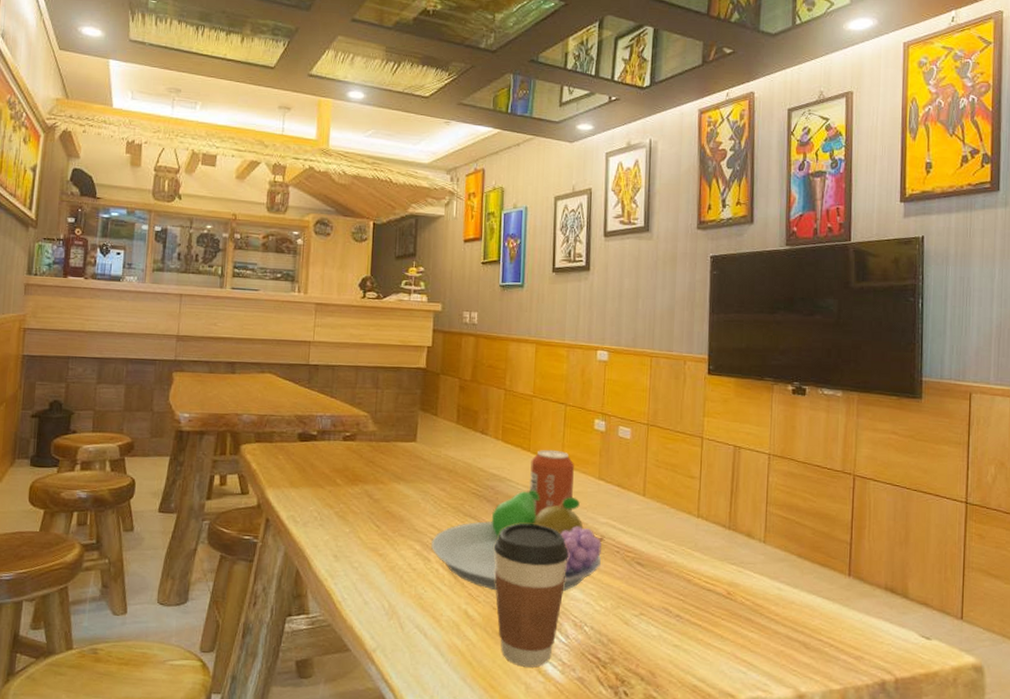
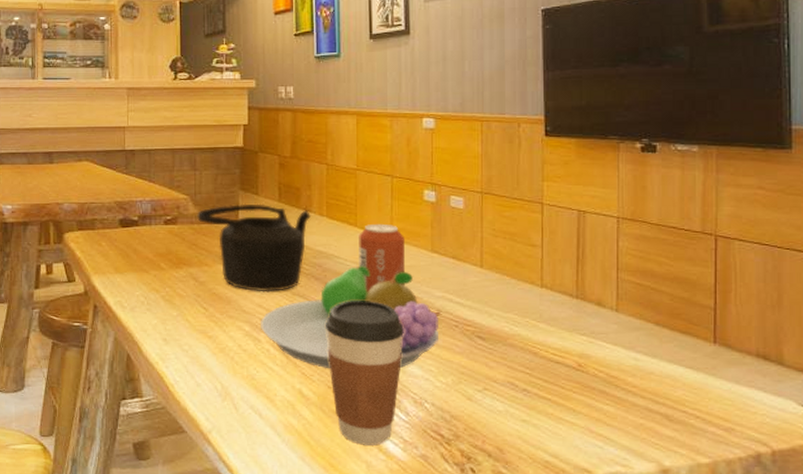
teapot: none [376,424,488,513] -> present [197,203,312,293]

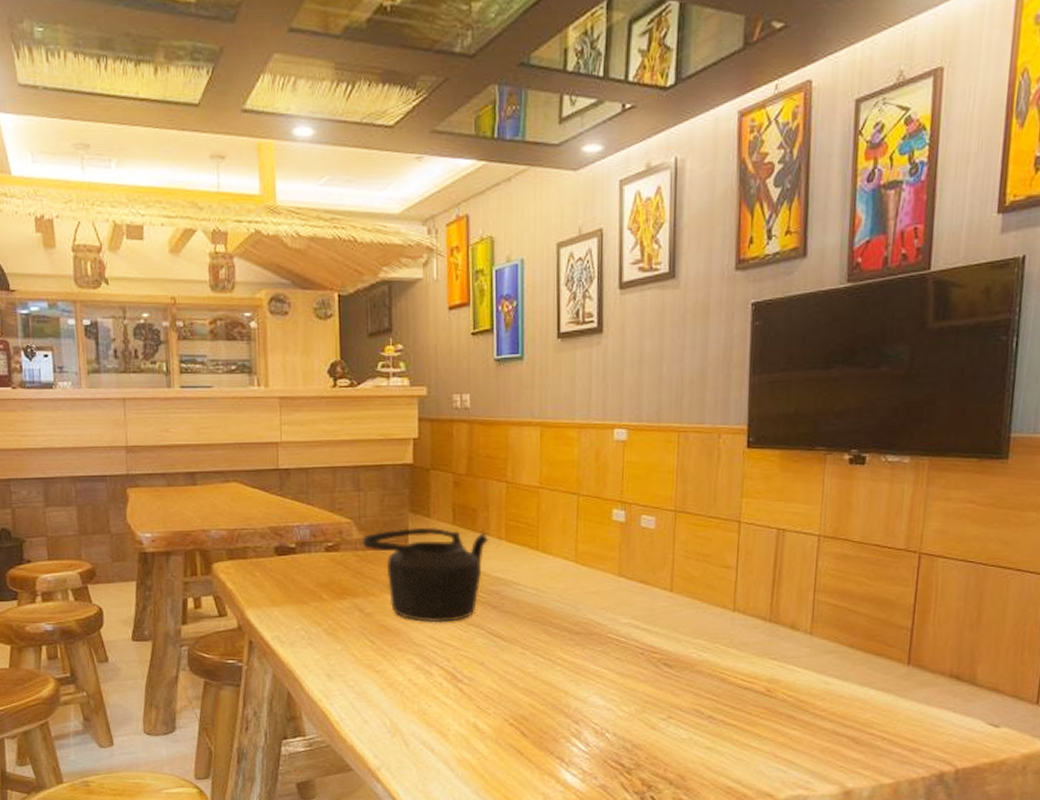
fruit bowl: present [261,265,441,369] -> none [433,592,626,702]
coffee cup: present [324,299,404,446] -> none [502,628,586,777]
can: present [359,223,405,293] -> none [540,546,590,621]

